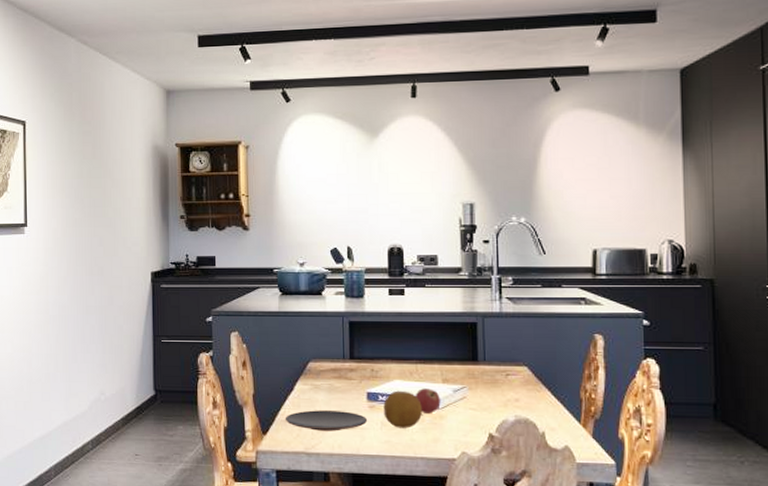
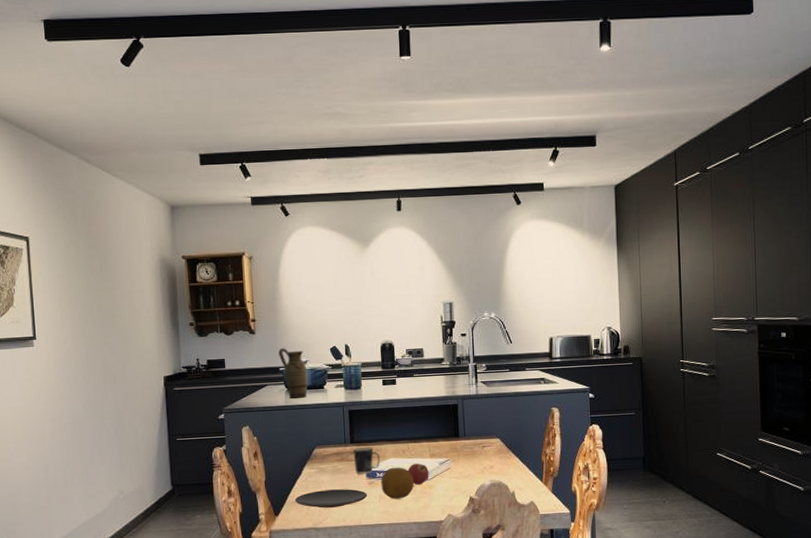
ceramic jug: none [273,247,304,304] -> present [278,348,308,399]
mug: none [352,365,383,396] -> present [353,447,380,475]

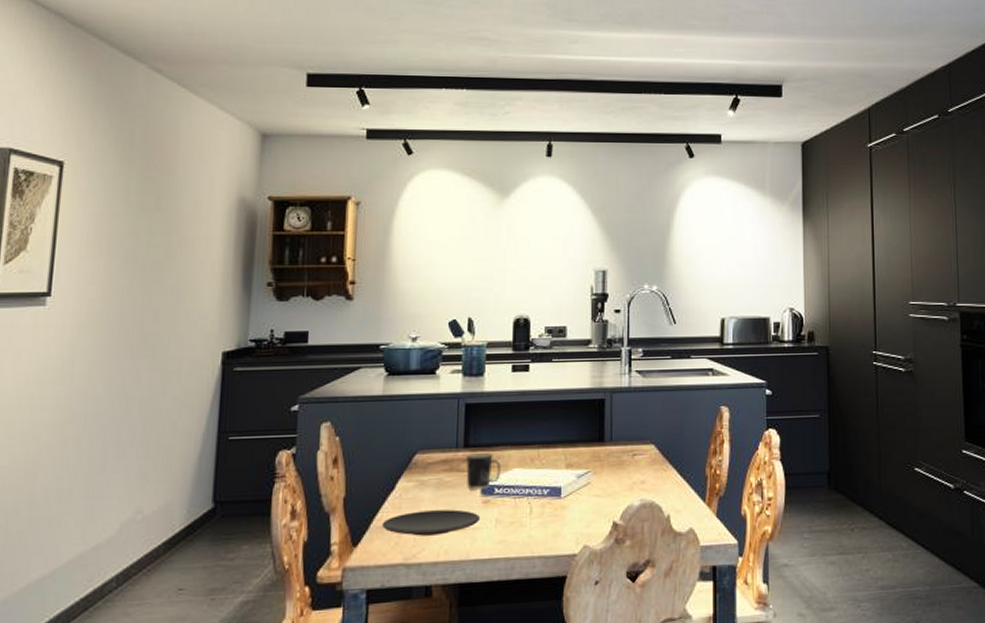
ceramic jug: present [278,348,308,399] -> none [381,319,416,386]
fruit: present [381,467,414,500] -> none [499,480,542,525]
fruit: present [407,463,429,486] -> none [535,476,563,506]

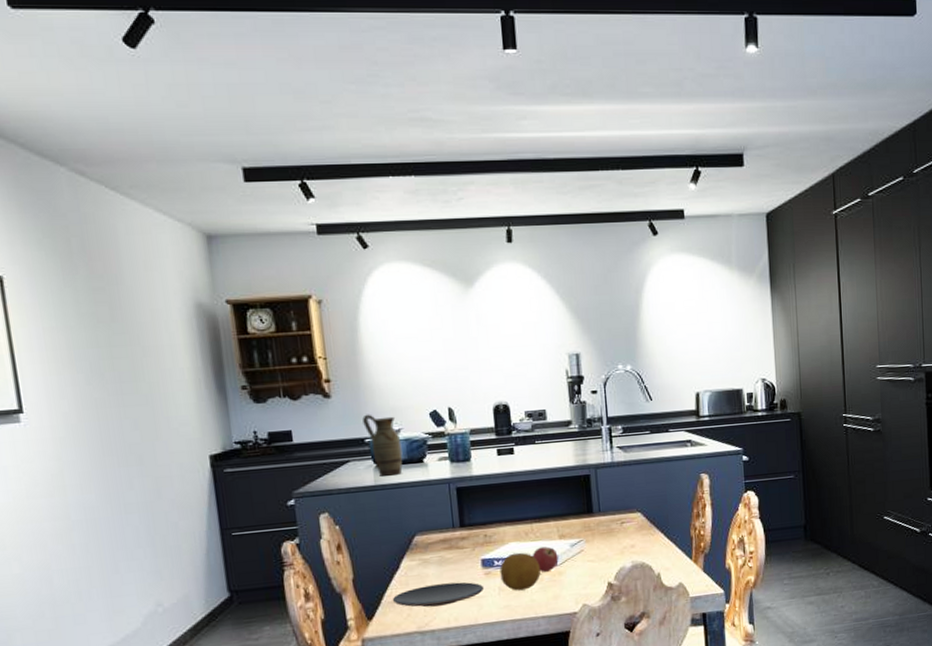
ceramic jug: none [381,319,416,386] -> present [362,414,403,476]
mug: present [466,453,500,490] -> none [463,530,498,564]
fruit: none [499,480,542,525] -> present [499,552,541,591]
fruit: none [535,476,563,506] -> present [532,546,559,573]

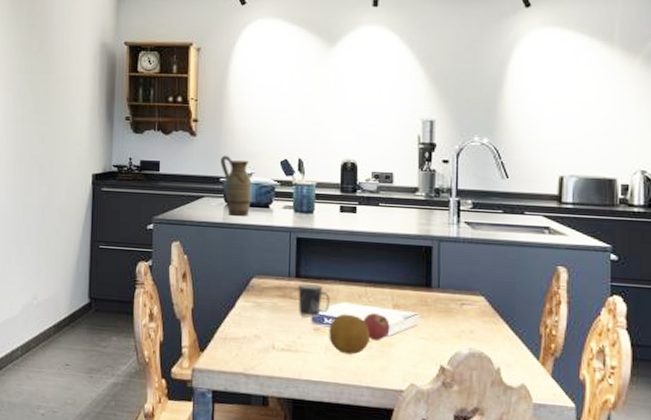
plate: present [392,582,485,608] -> none [224,329,312,353]
mug: none [463,530,498,564] -> present [298,284,330,318]

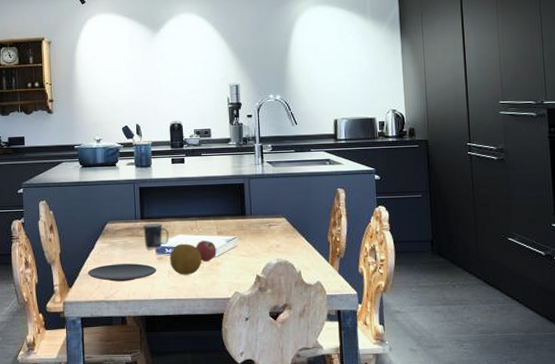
ceramic jug: present [221,155,252,216] -> none [74,127,101,175]
plate: none [224,329,312,353] -> present [87,263,157,282]

